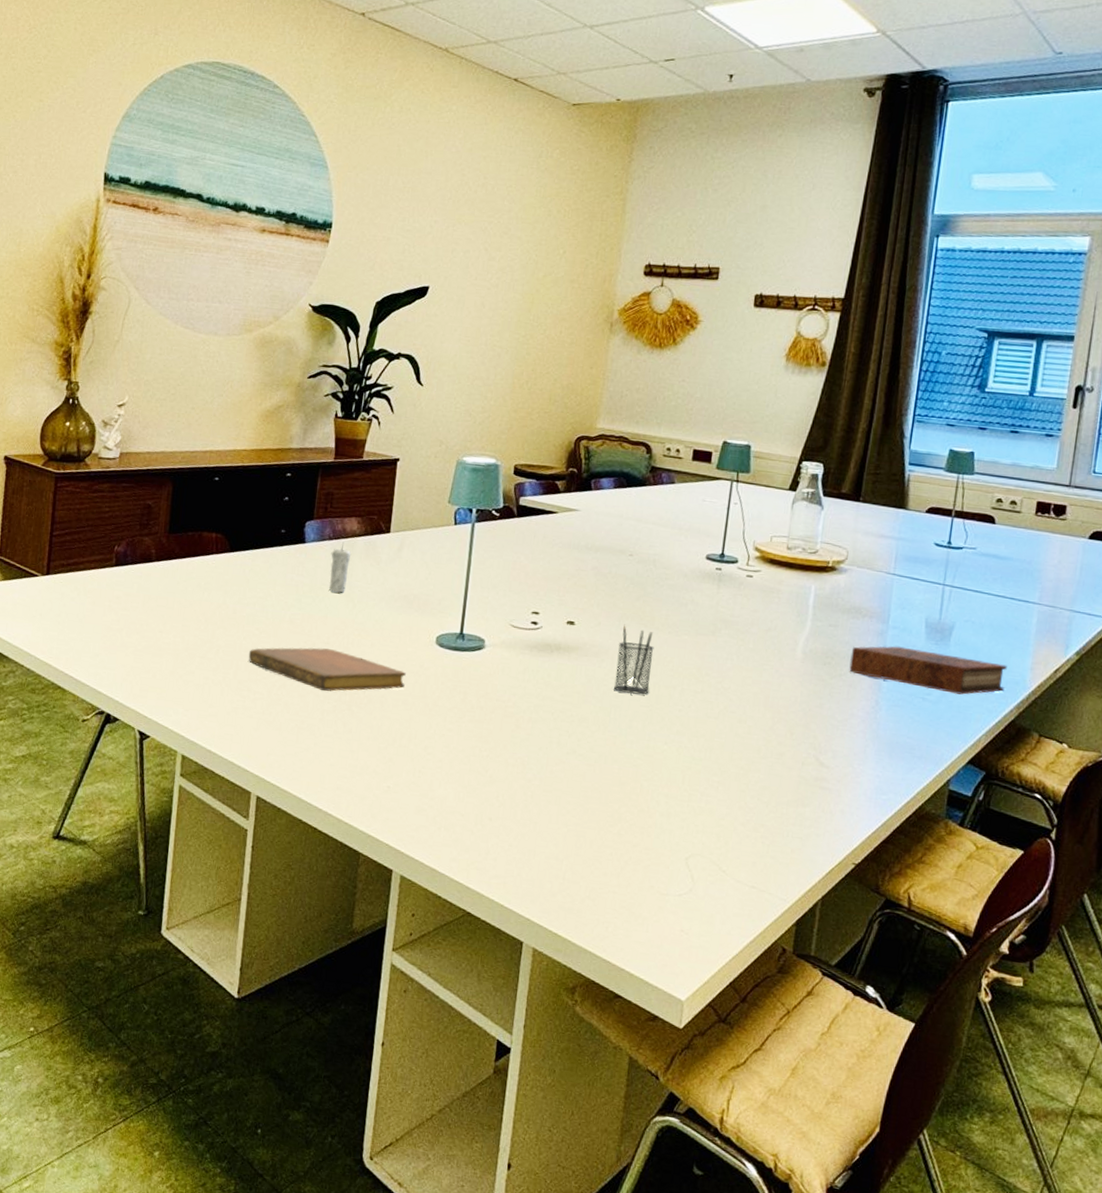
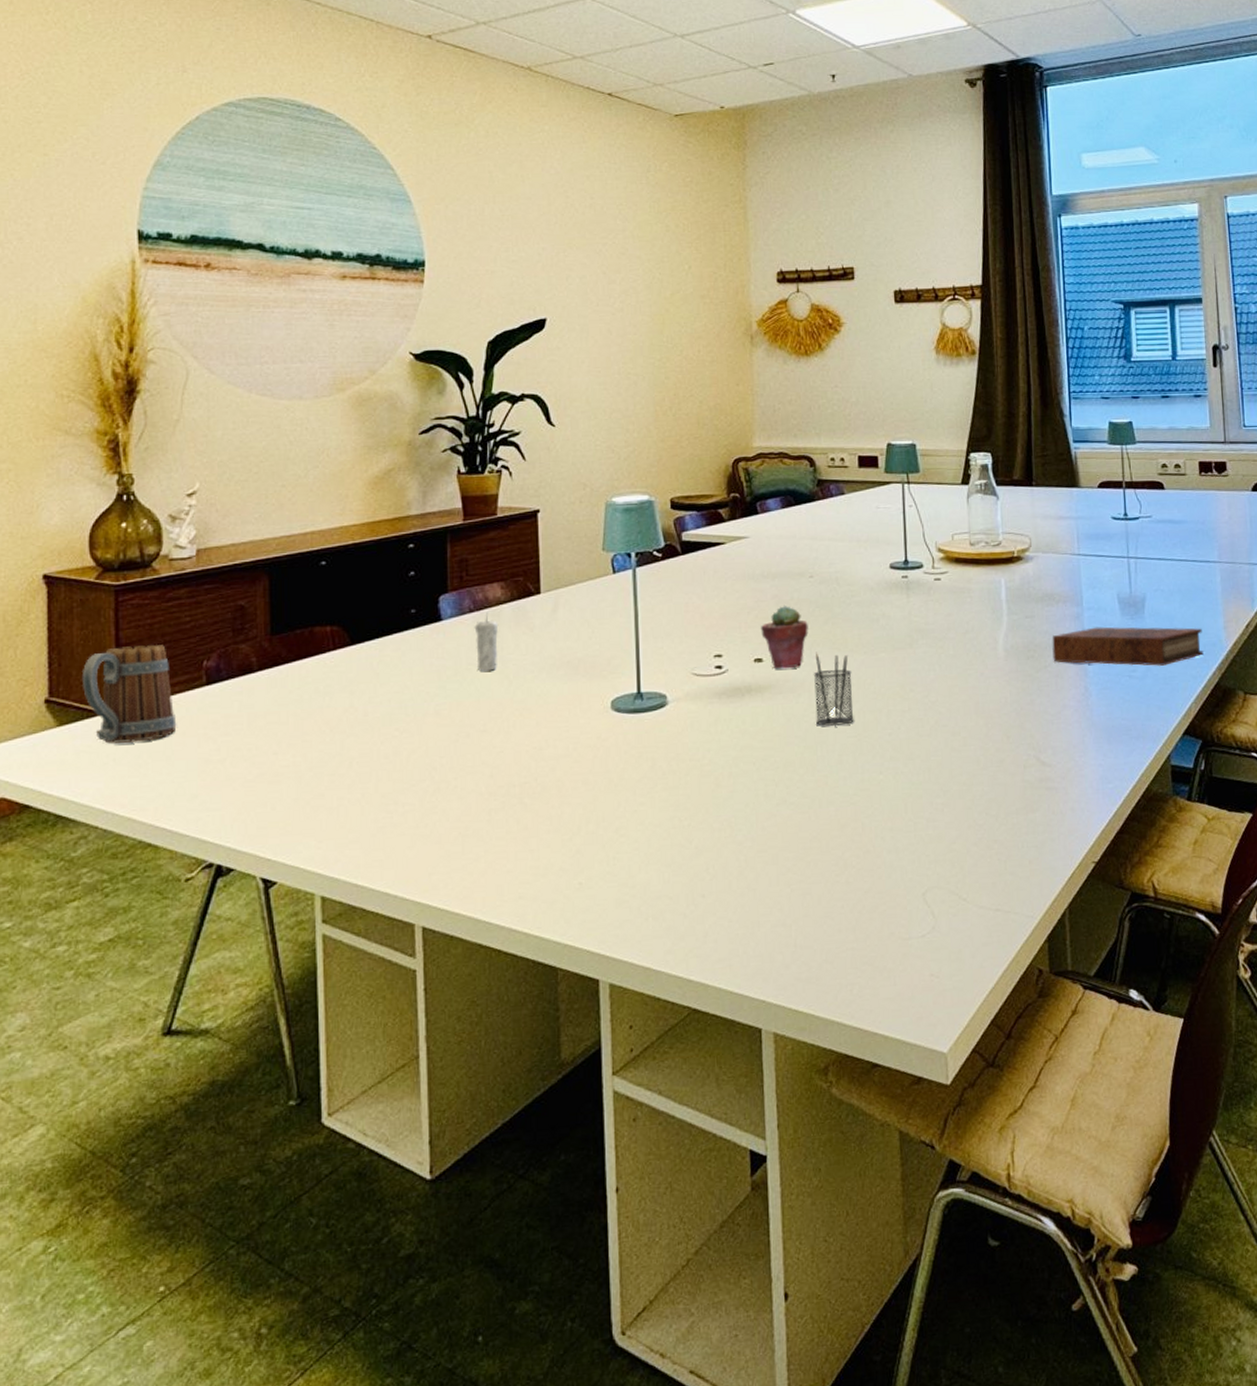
mug: none [24,524,90,604] -> present [83,644,177,744]
notebook: present [248,647,406,692] -> none [389,737,582,788]
potted succulent: none [577,577,621,635] -> present [761,605,809,669]

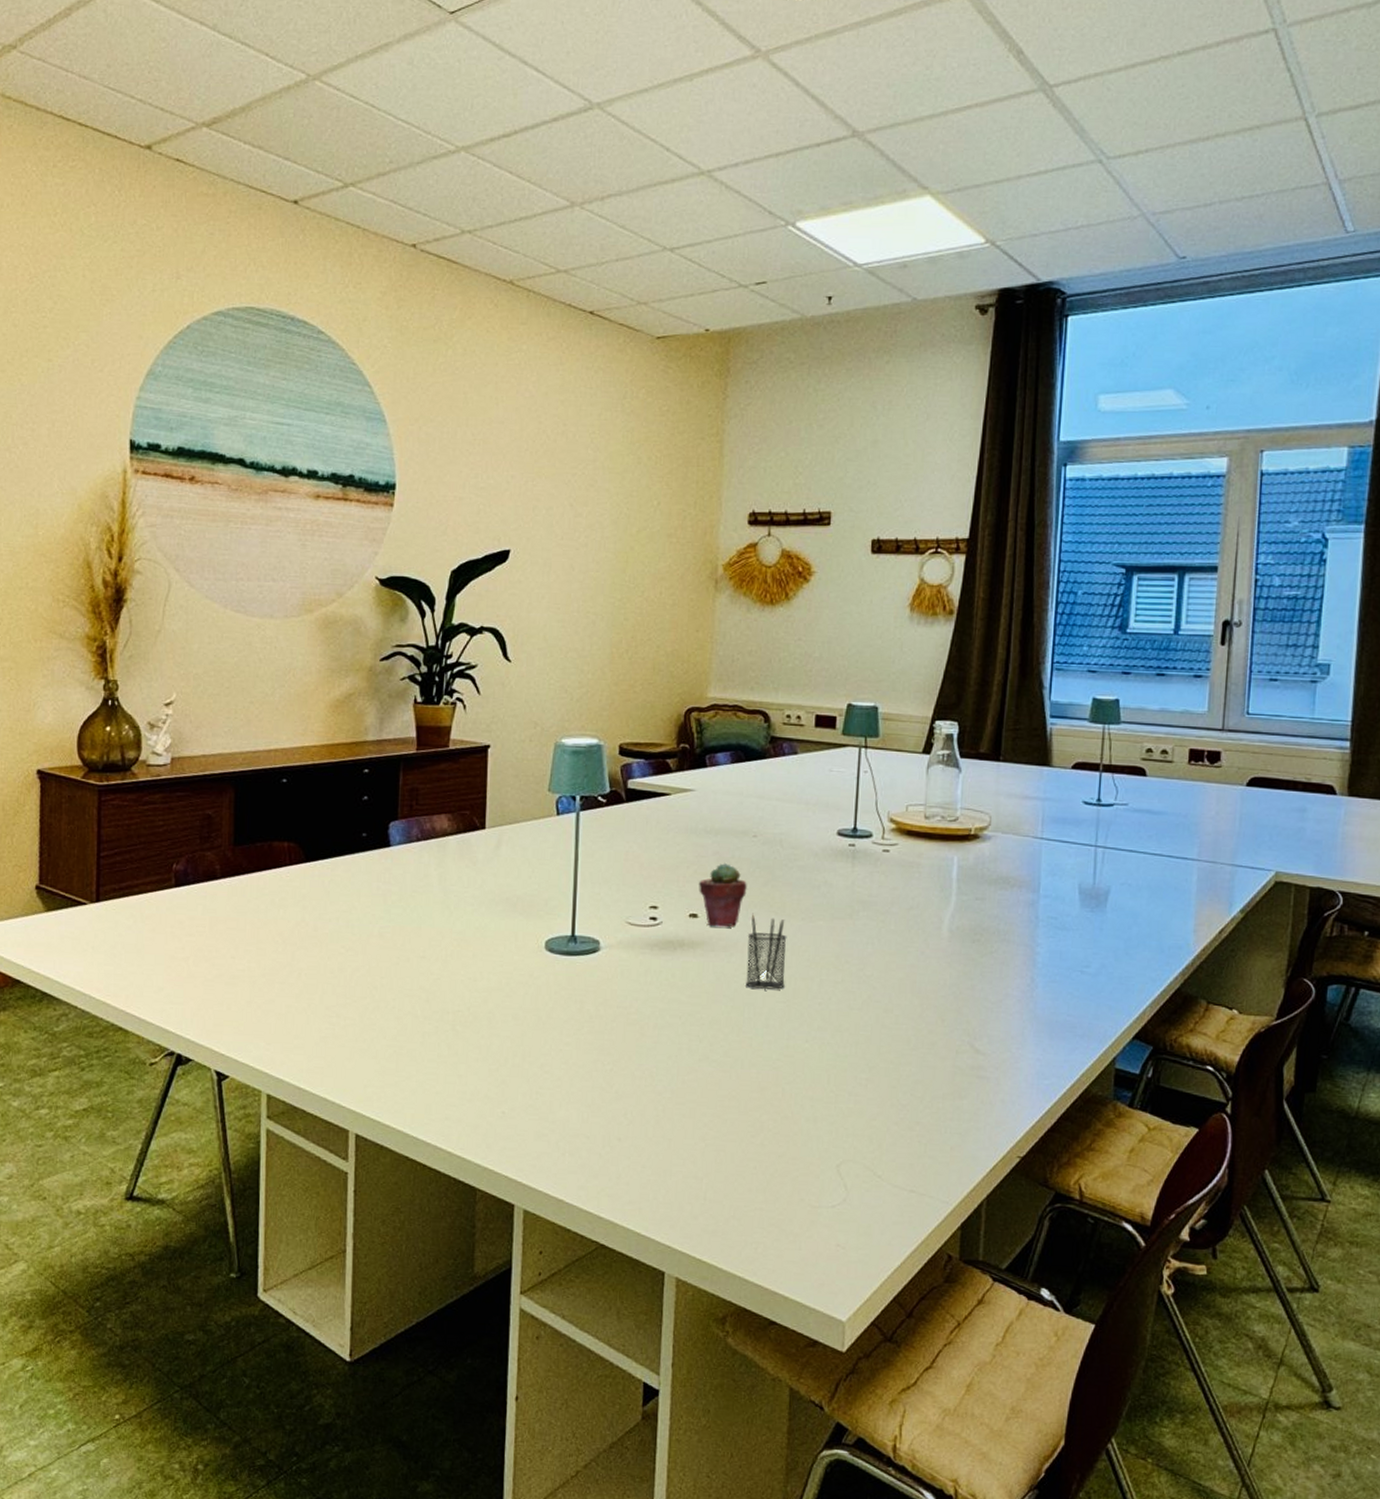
mug: present [83,644,177,744] -> none [68,844,148,934]
candle: present [474,613,499,671] -> none [420,843,444,900]
book: present [1052,627,1204,666] -> none [1000,916,1169,964]

